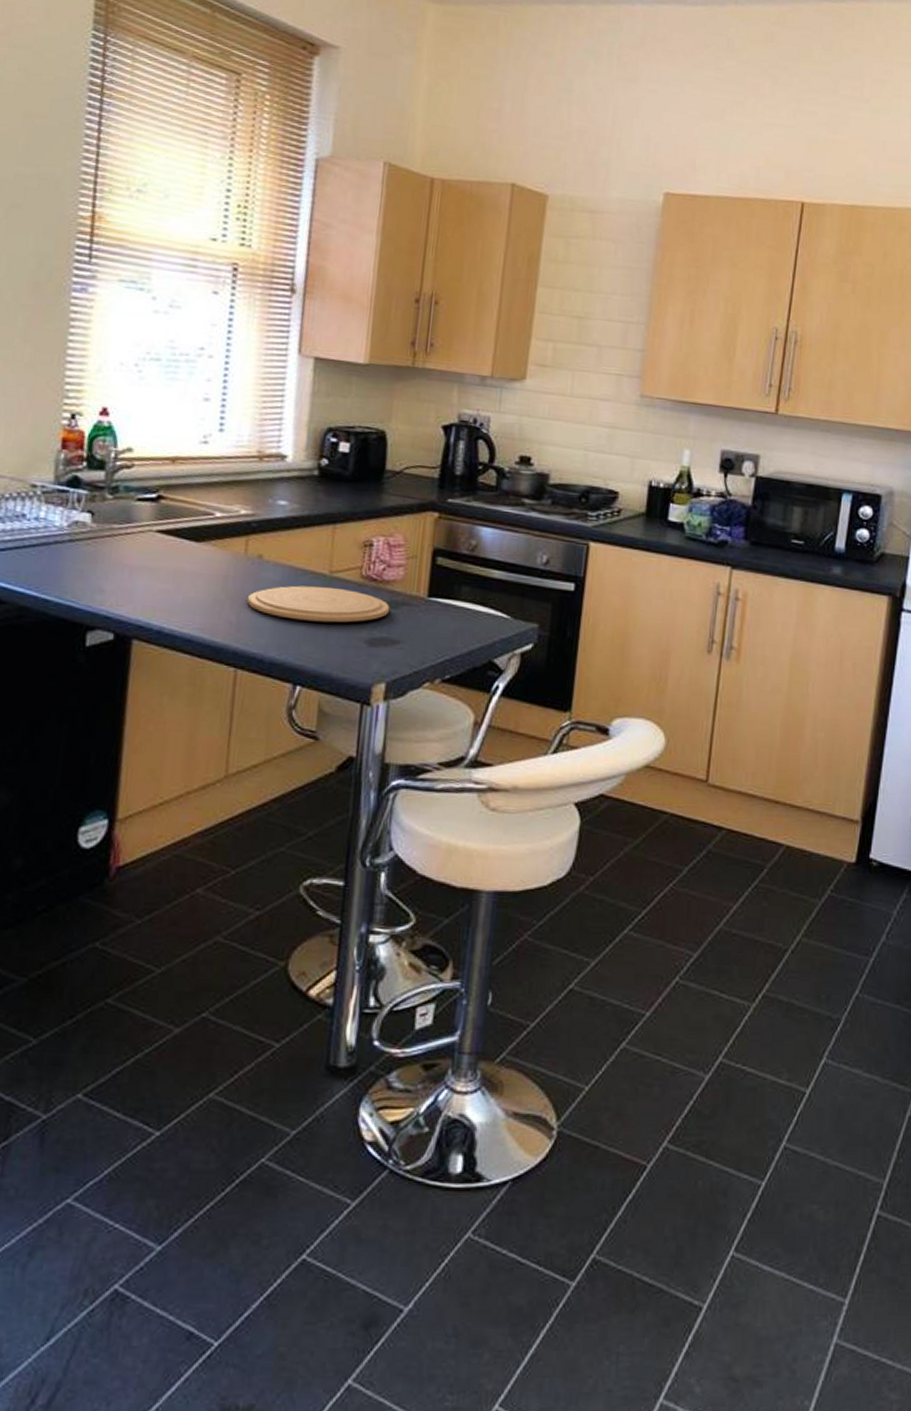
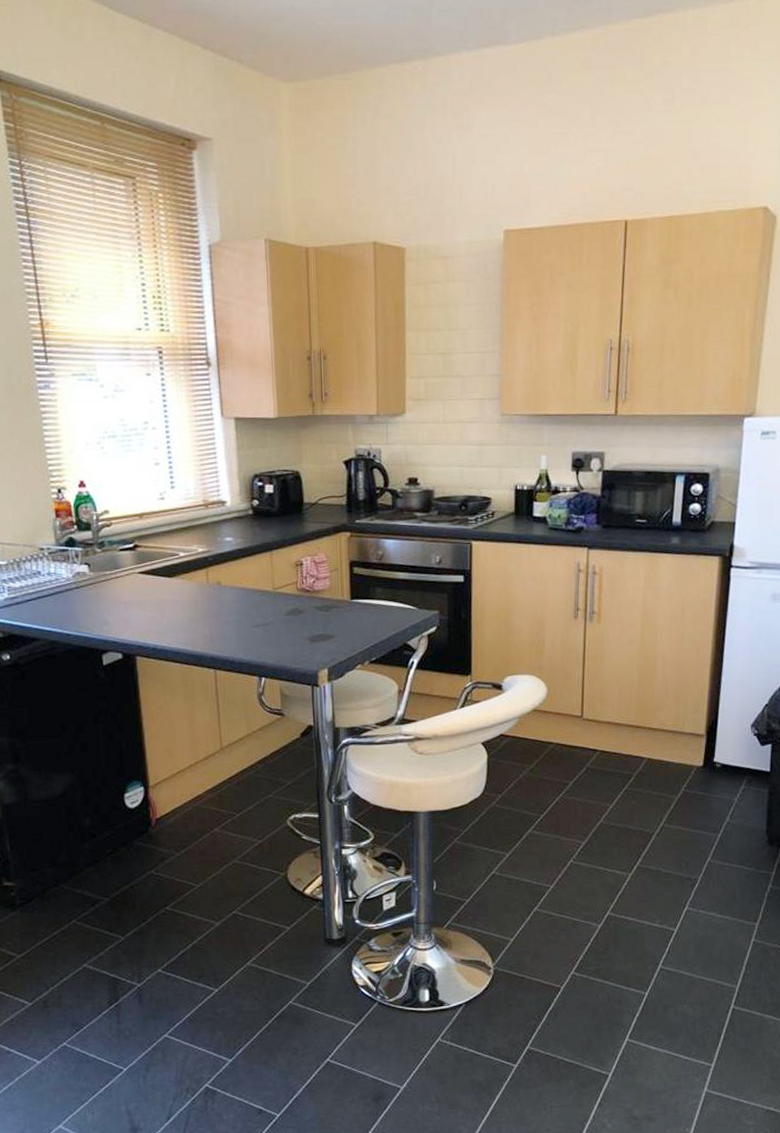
plate: present [248,585,390,623] -> none [215,601,323,629]

